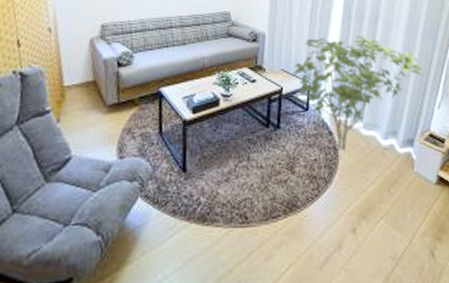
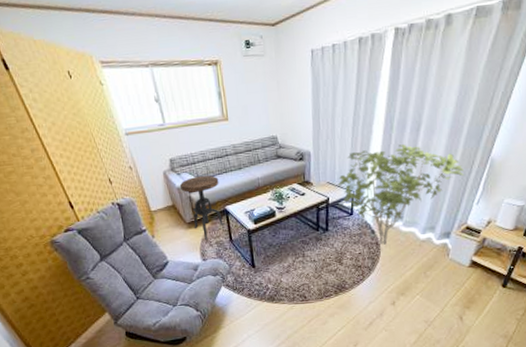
side table: none [107,49,157,131] -> present [179,175,225,241]

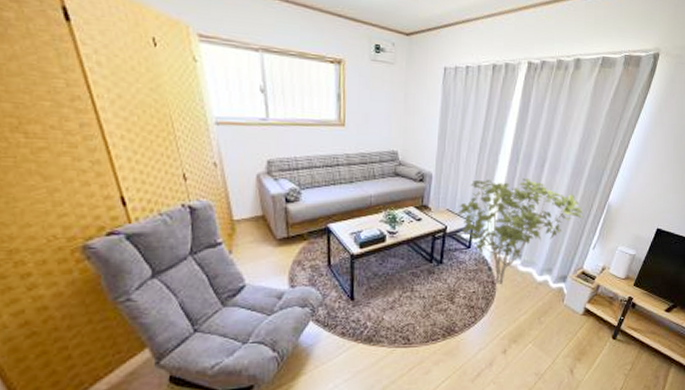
side table: present [179,175,225,241] -> none [275,185,324,263]

